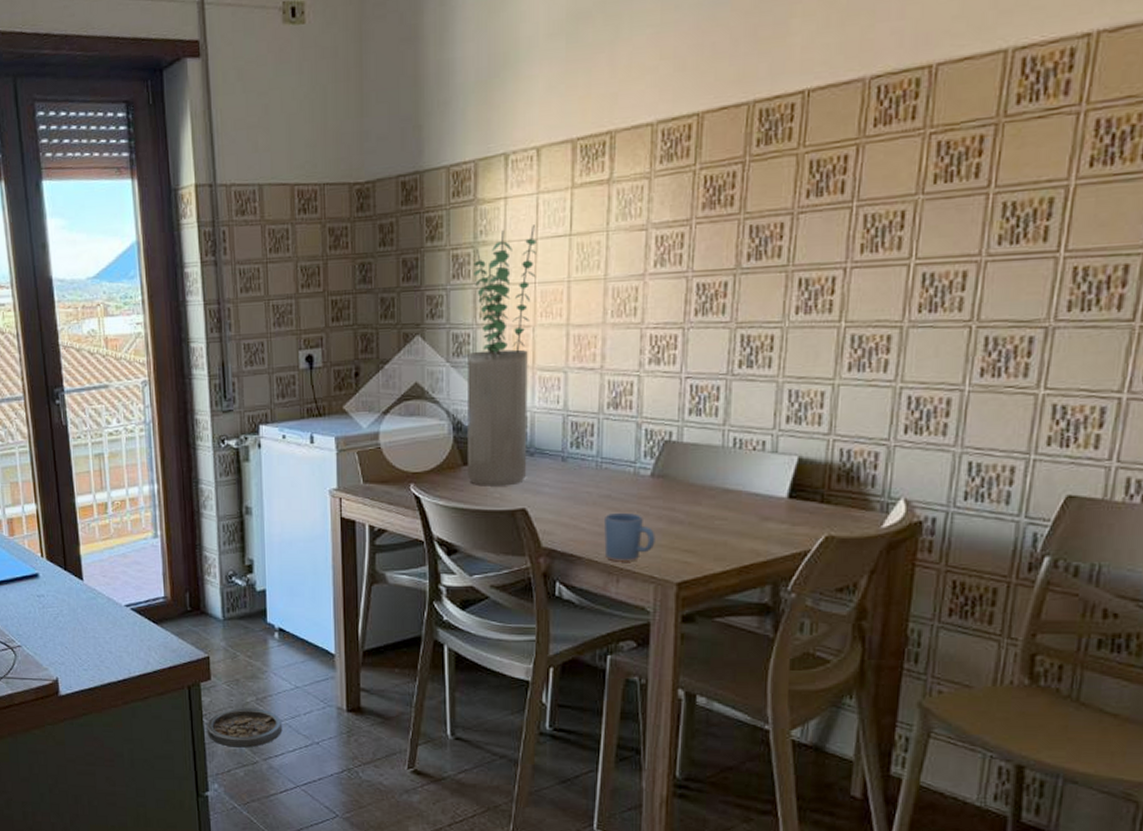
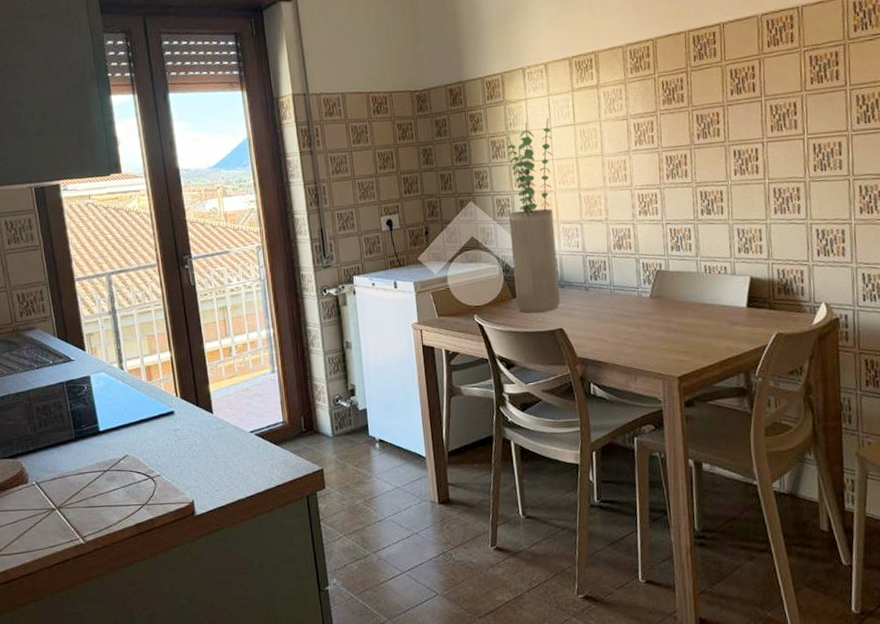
pet bowl: present [207,708,281,748] -> none [324,509,387,545]
mug: present [604,512,655,562] -> none [621,326,659,364]

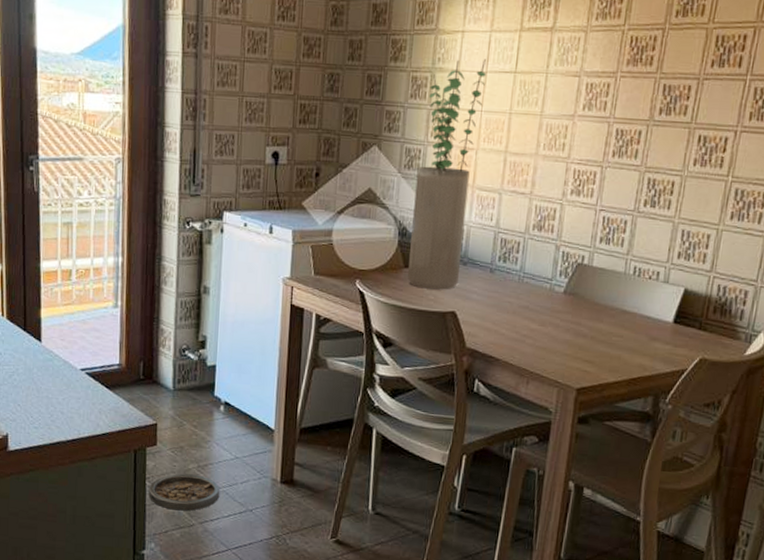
pet bowl: none [324,509,387,545] -> present [148,473,219,511]

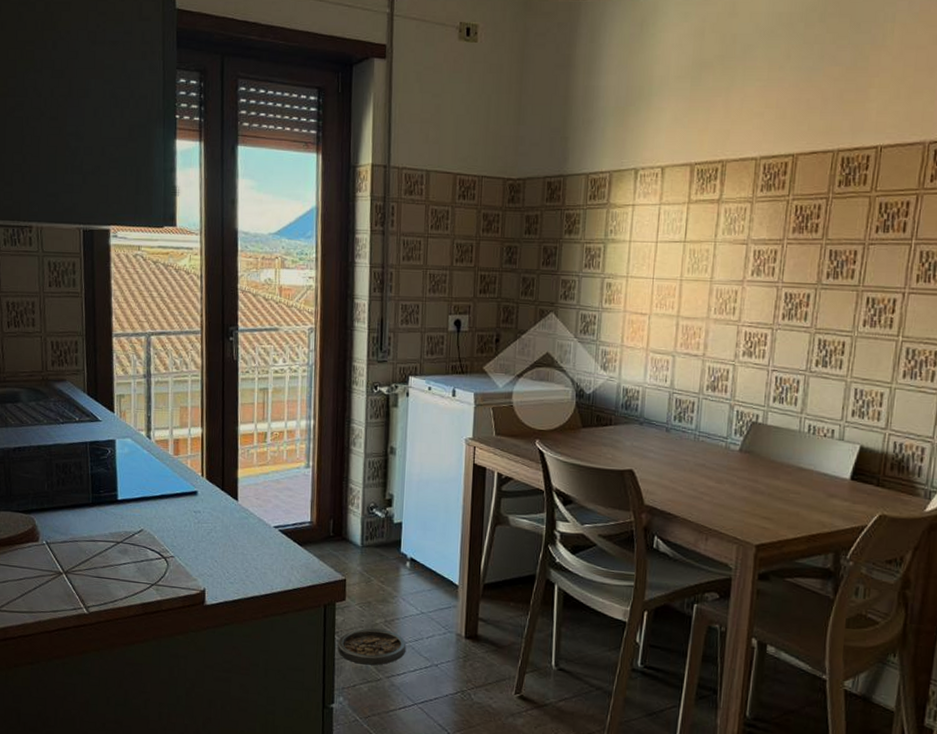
vase: present [408,59,486,290] -> none [586,230,657,449]

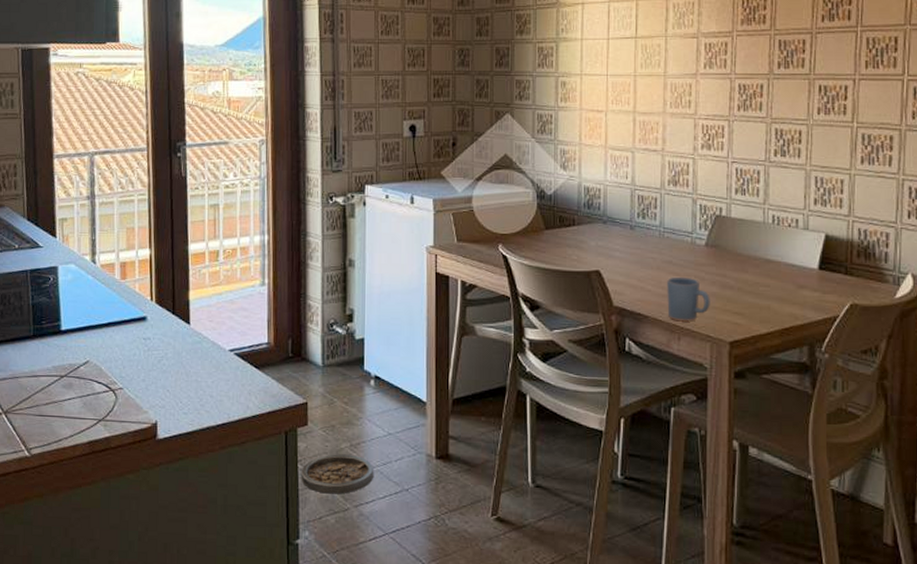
mug: none [697,479,740,524] -> present [667,276,710,322]

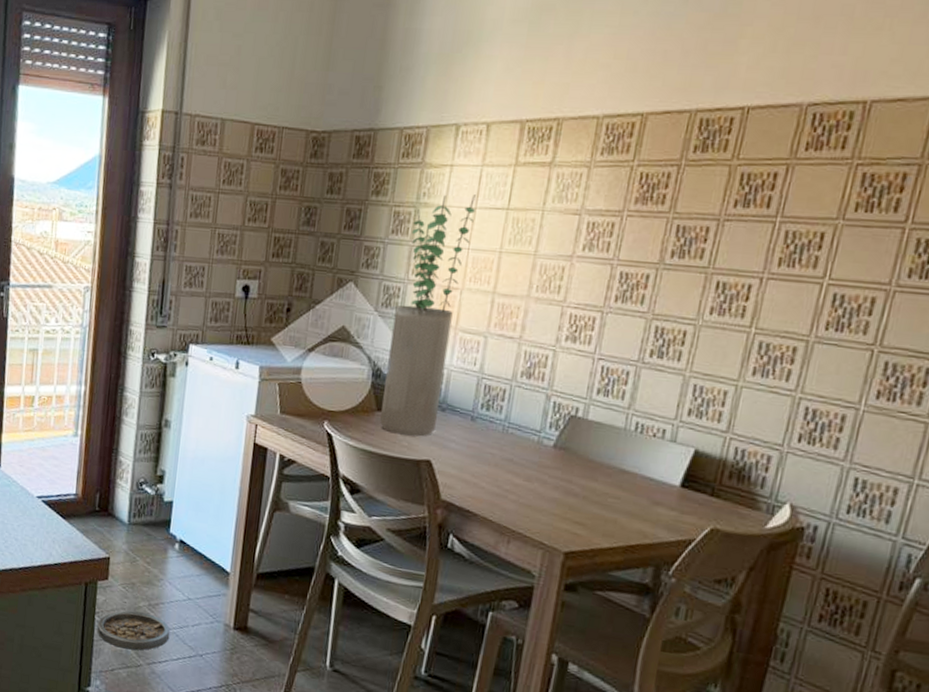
vase: none [549,27,608,250] -> present [380,194,476,437]
mug: present [667,276,710,322] -> none [499,476,550,526]

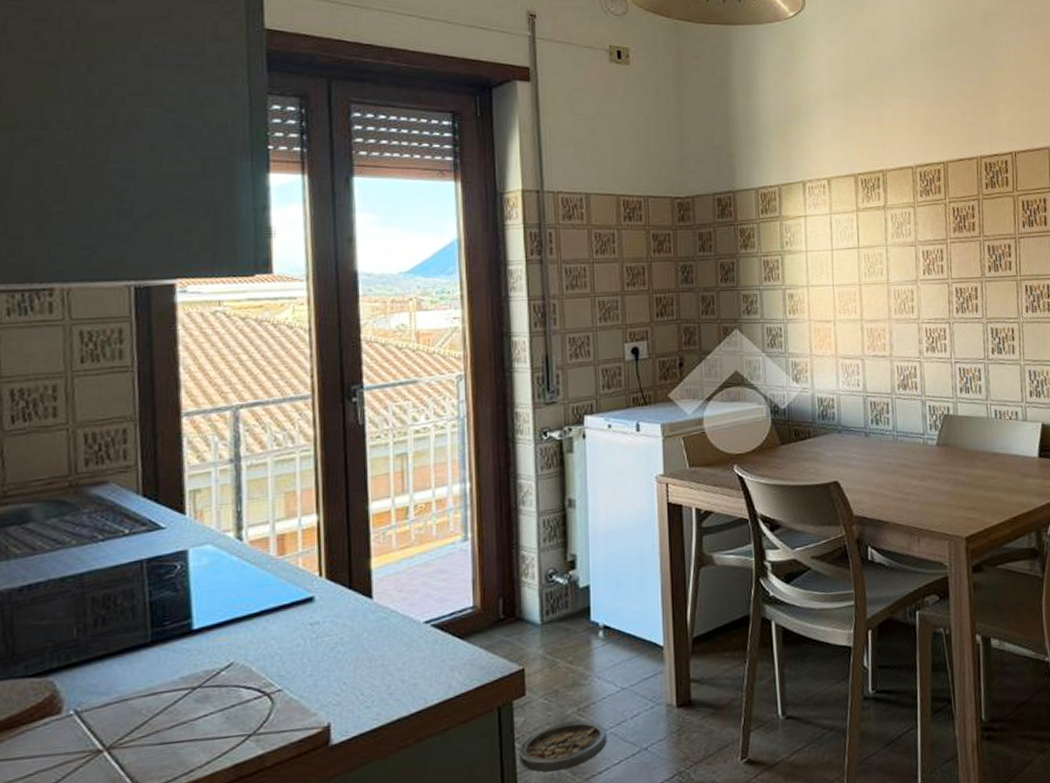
vase: present [380,194,476,437] -> none [780,239,836,463]

